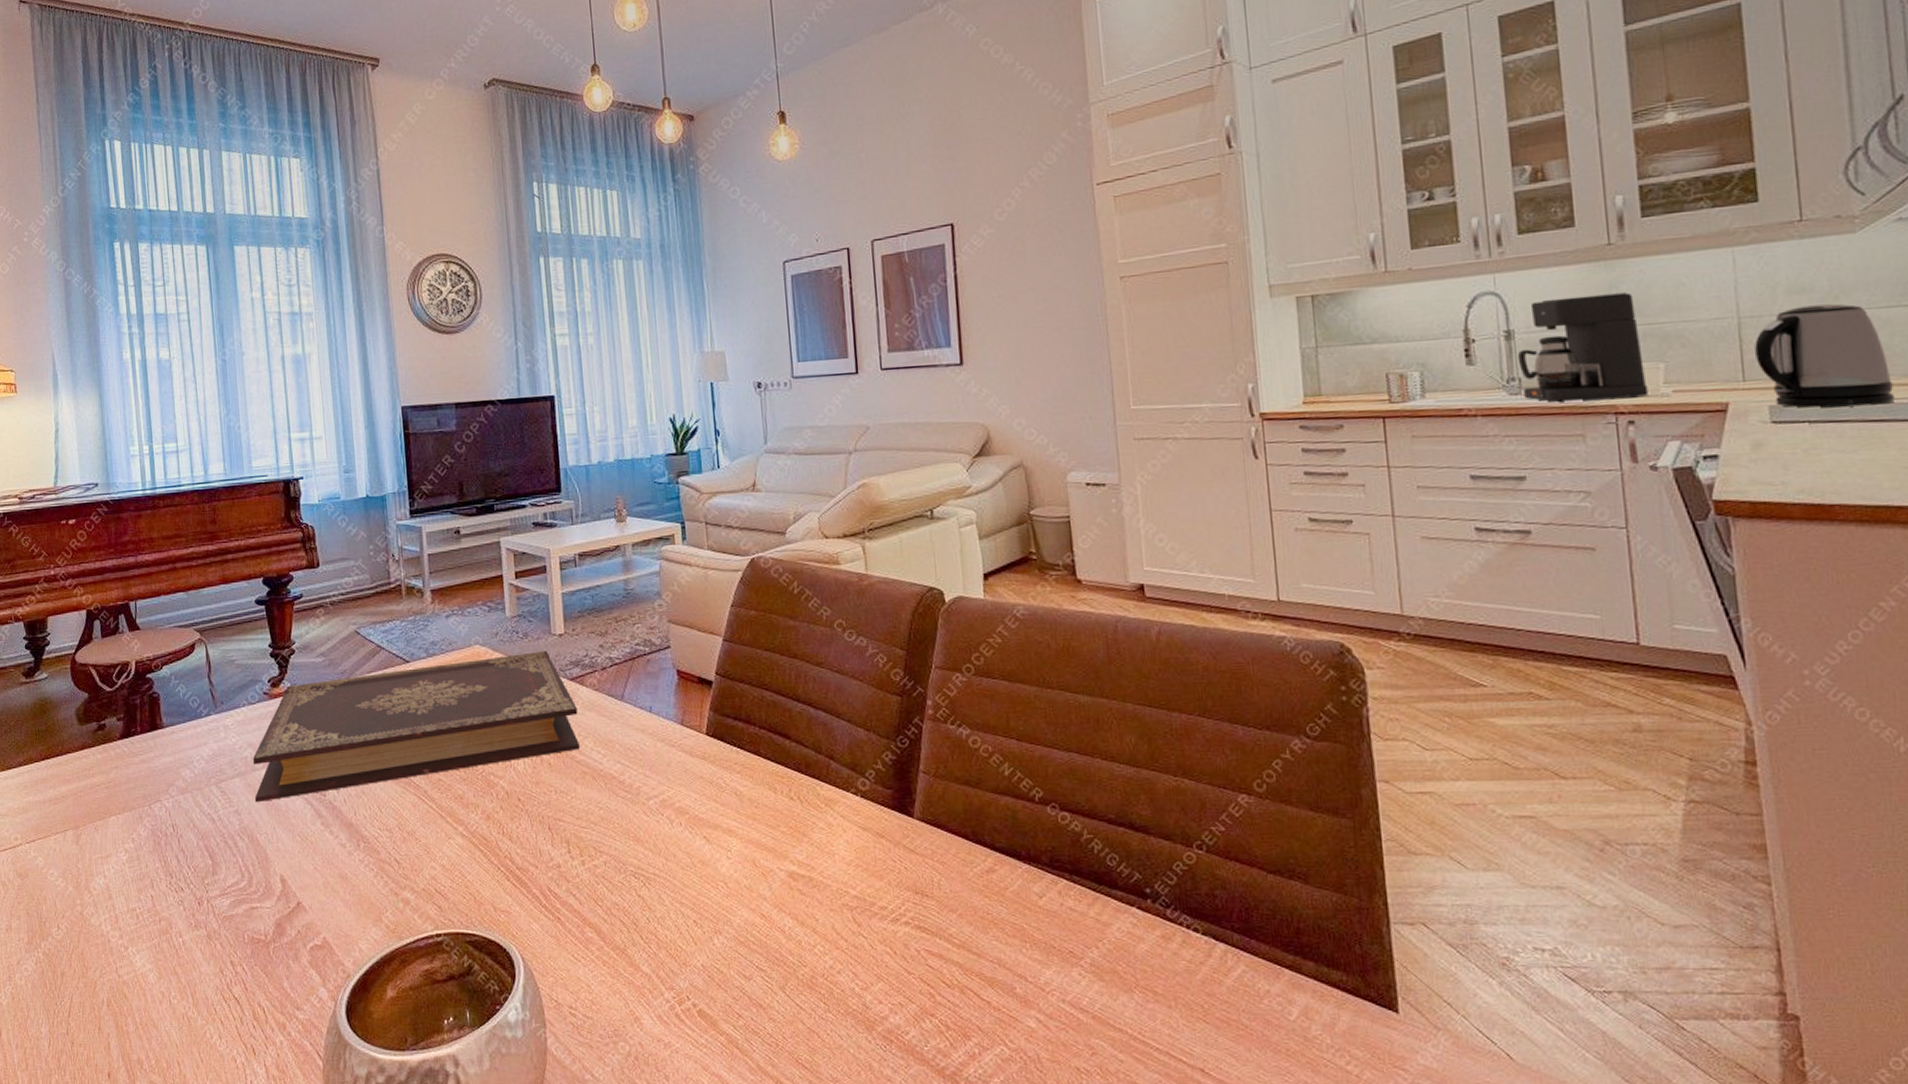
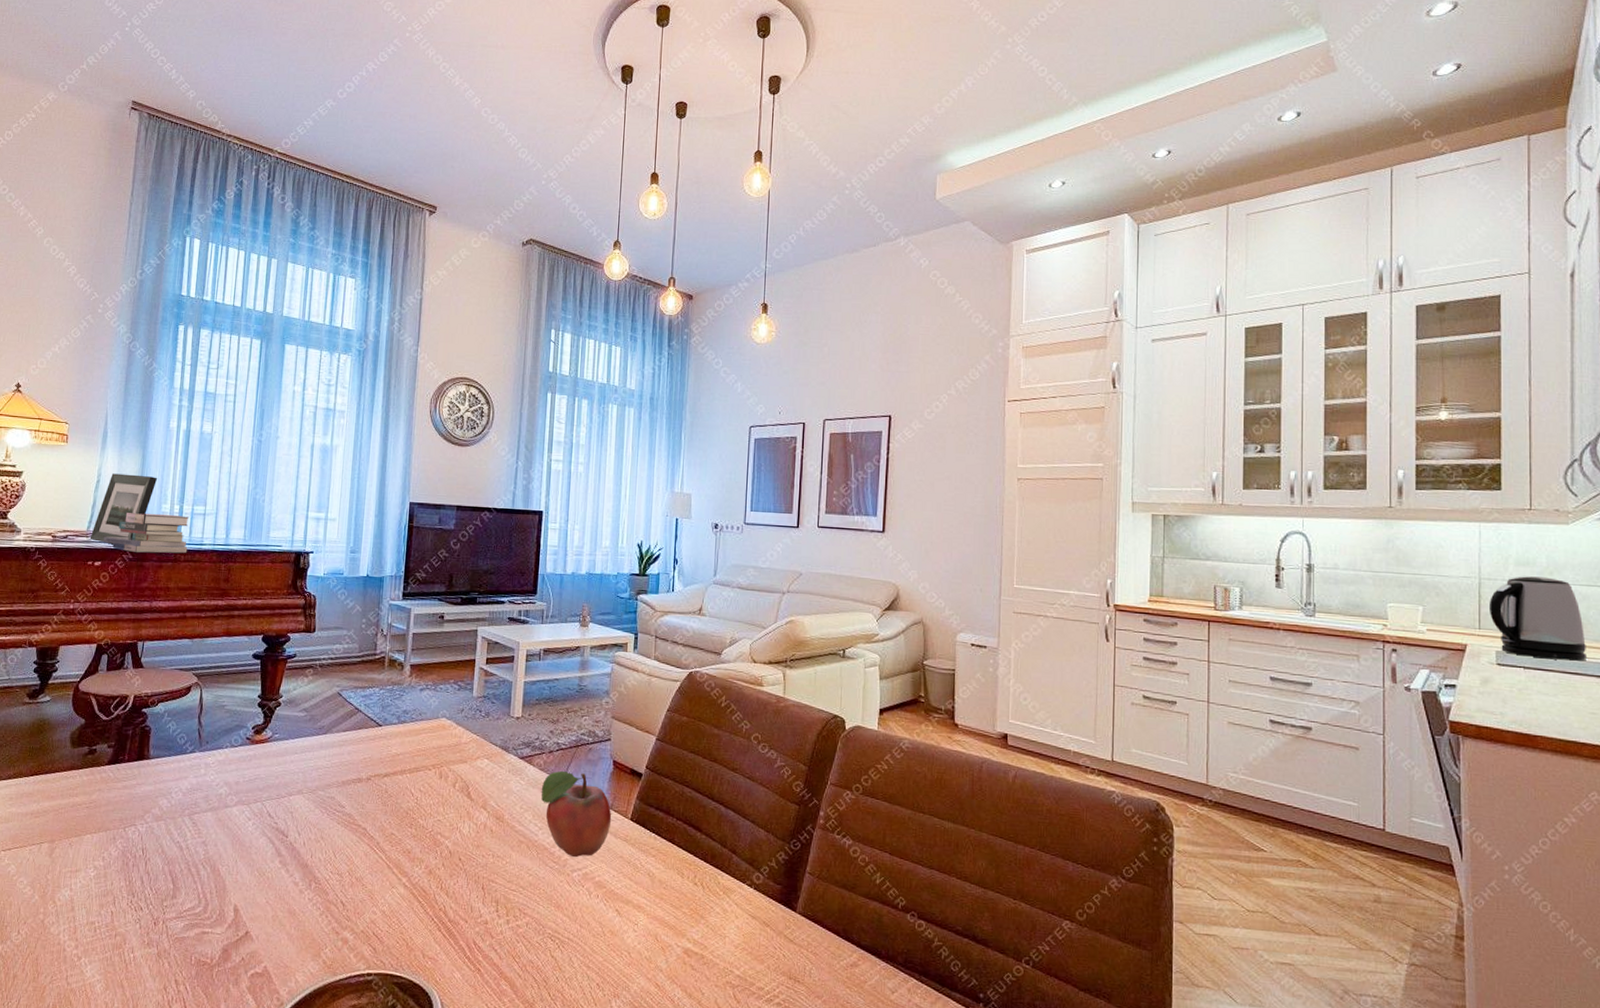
picture frame: none [58,417,120,499] -> present [89,473,158,545]
books: none [73,456,166,504] -> present [103,512,190,554]
book: present [252,650,581,803] -> none [223,729,523,837]
fruit: none [598,688,685,784] -> present [541,770,612,858]
coffee maker: present [1517,292,1648,402] -> none [1314,544,1409,631]

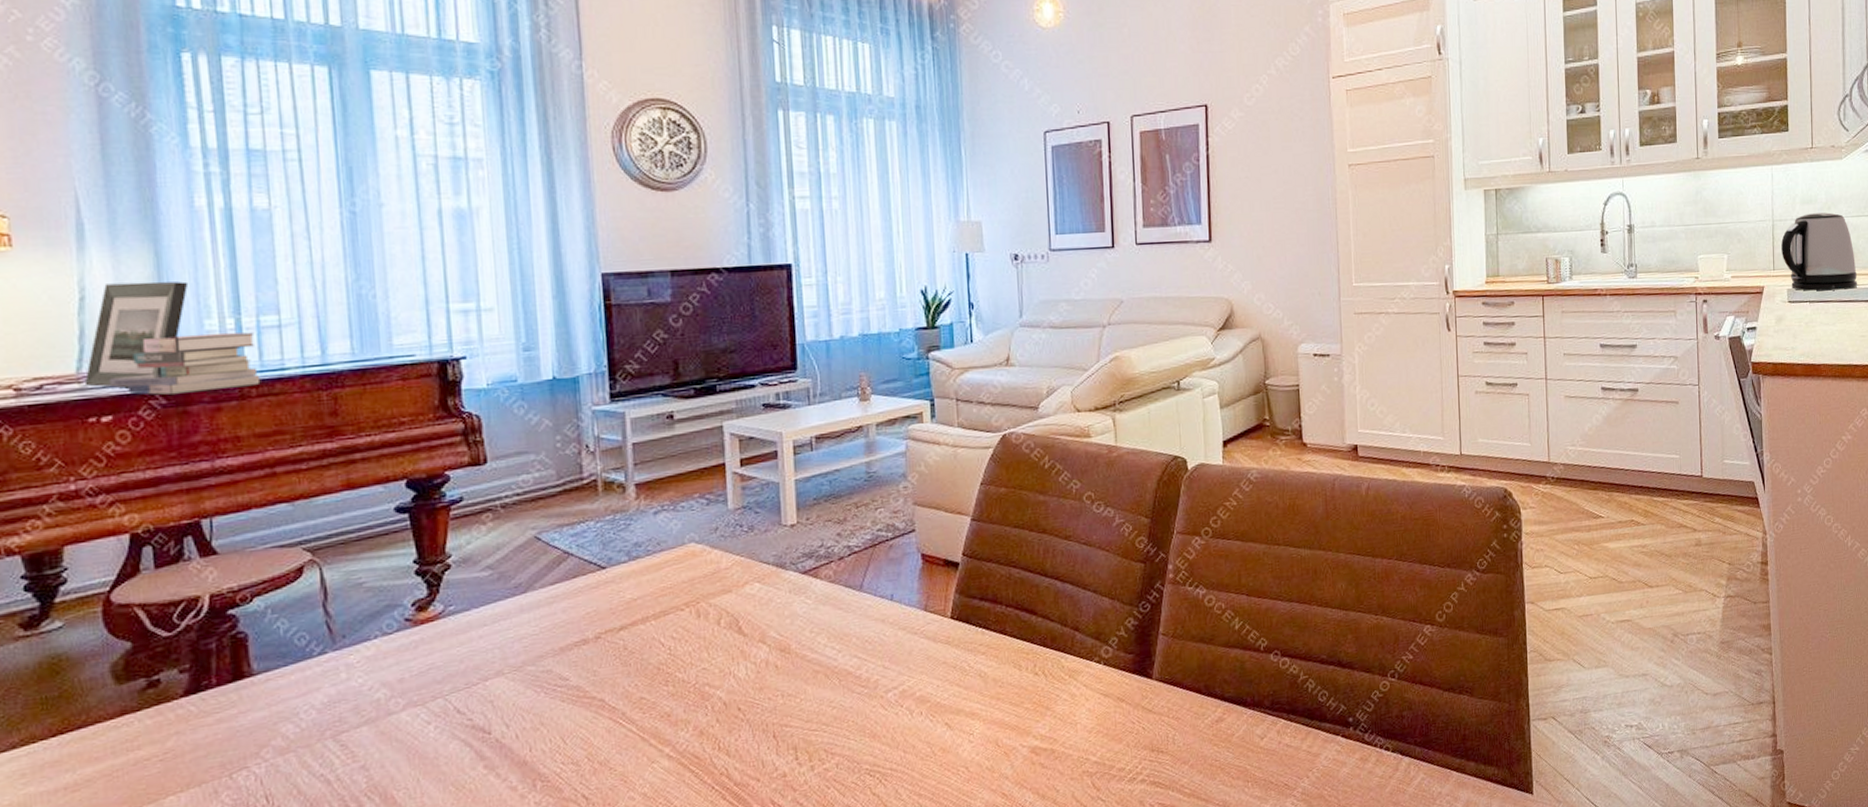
fruit: present [541,770,612,858] -> none [834,575,928,676]

